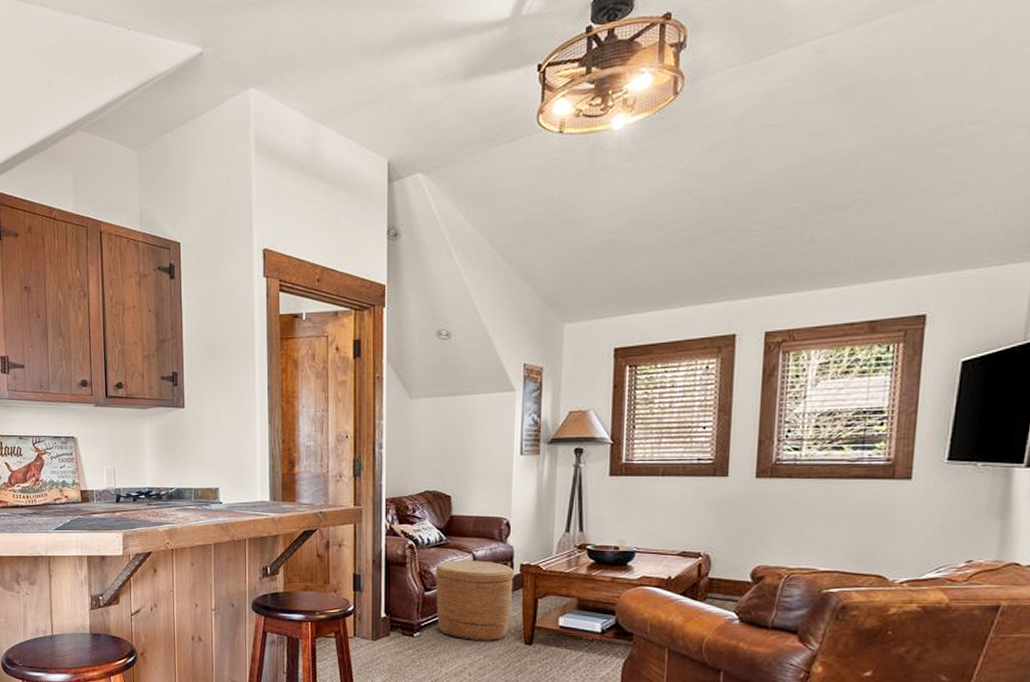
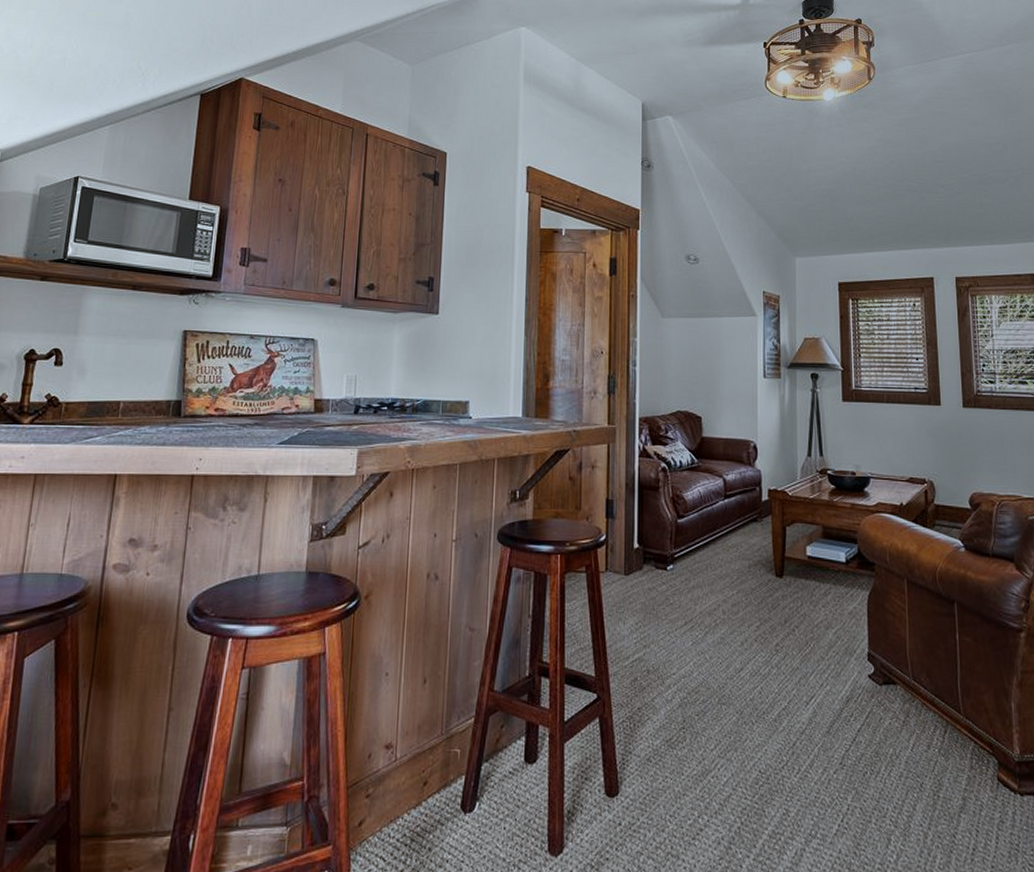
woven basket: present [435,560,515,642] -> none [687,484,764,575]

